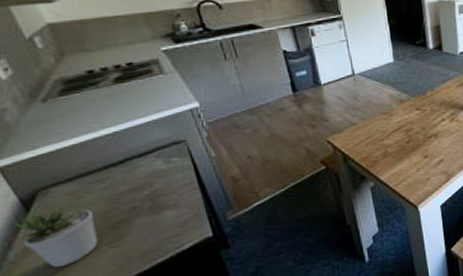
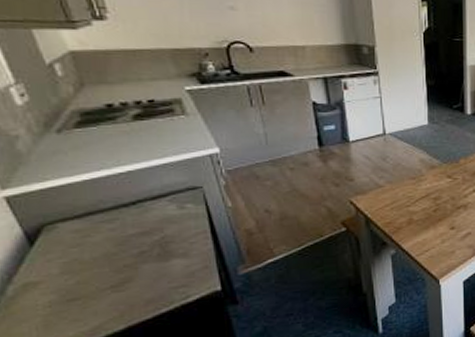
potted plant: present [12,201,98,268] -> none [13,239,101,308]

